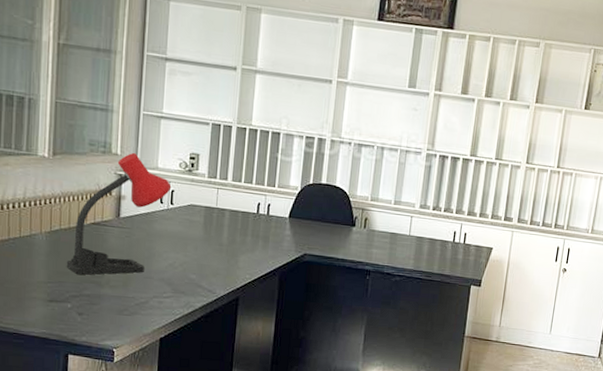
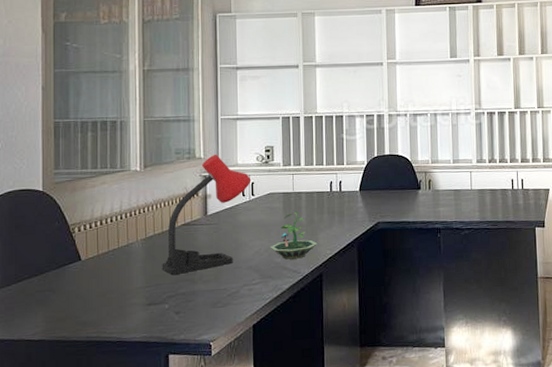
terrarium: none [185,229,237,279] -> present [270,211,318,260]

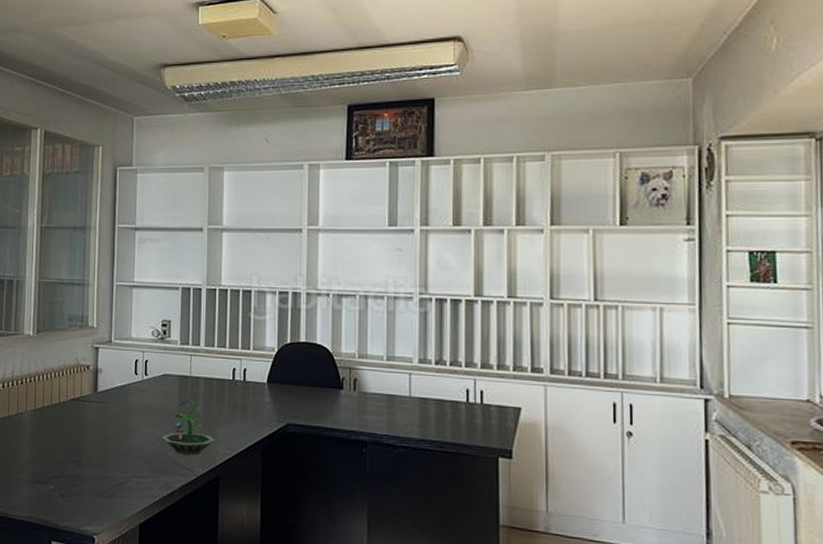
desk lamp: present [161,154,251,275] -> none [49,324,145,454]

